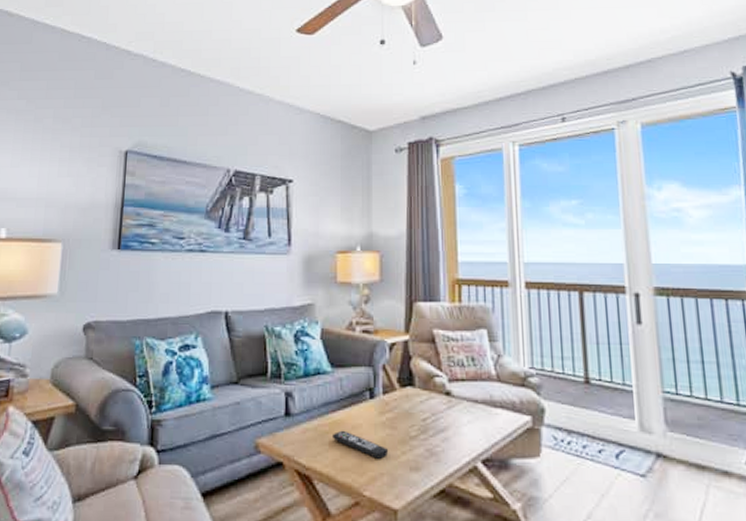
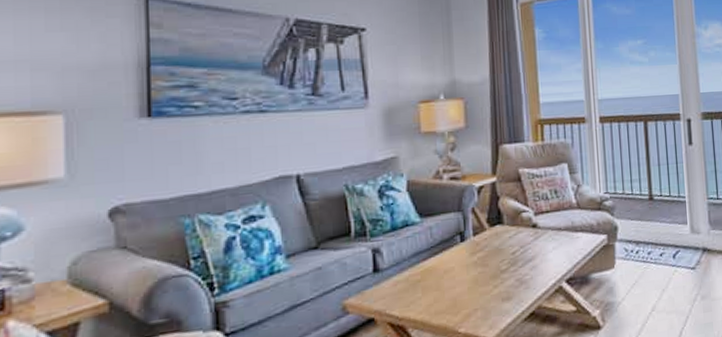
remote control: present [333,430,389,459] -> none [425,276,481,297]

